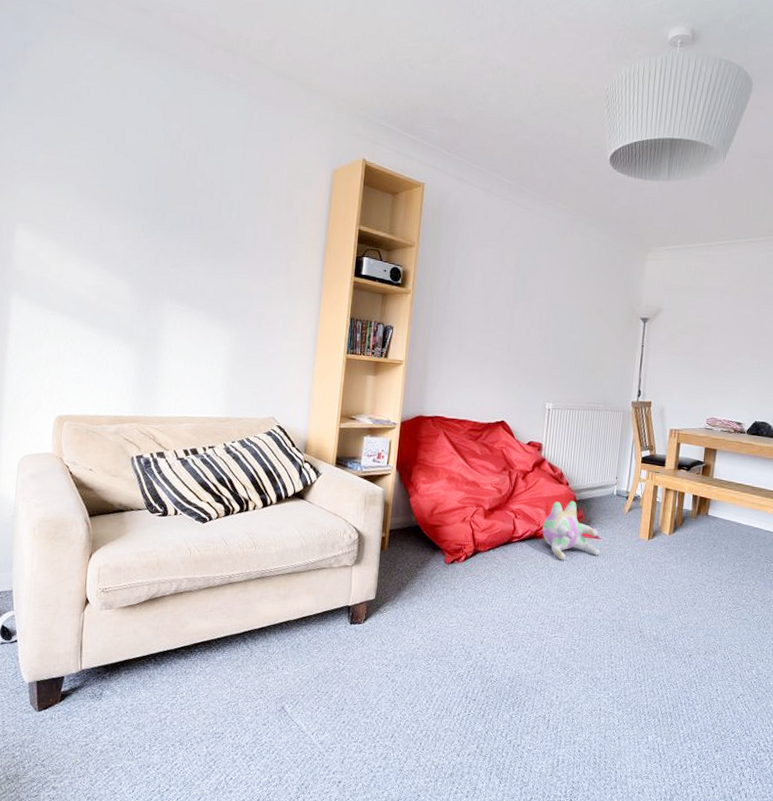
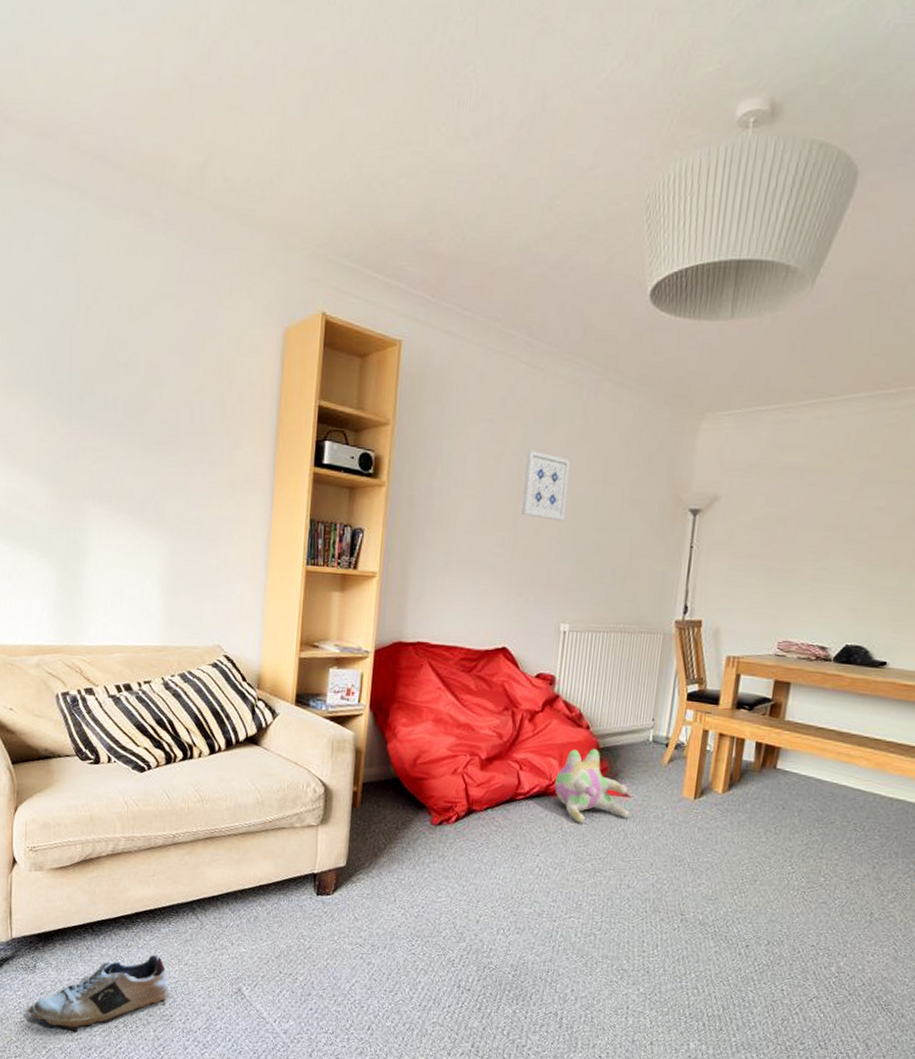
shoe: none [93,680,221,752] -> present [28,954,169,1033]
wall art: none [516,269,552,325] -> present [522,449,570,521]

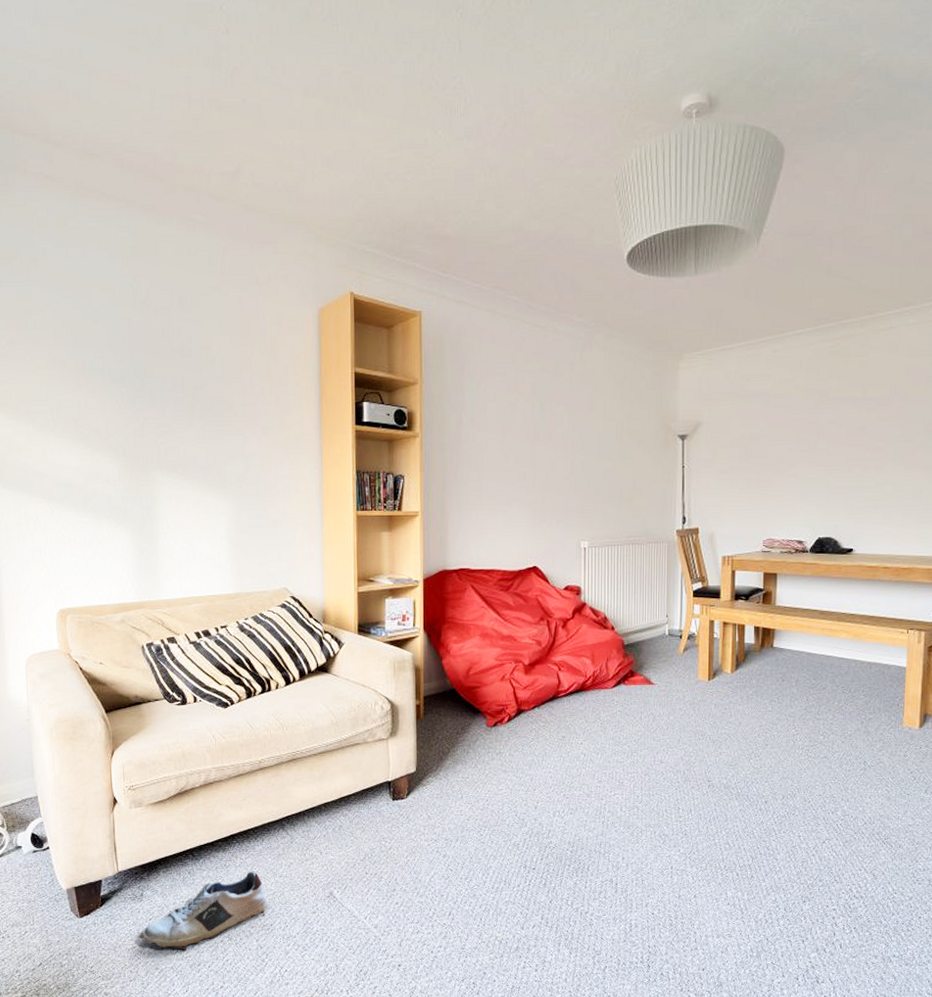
wall art: present [522,449,570,521] -> none [537,396,575,454]
plush toy: present [554,748,630,824] -> none [590,645,656,712]

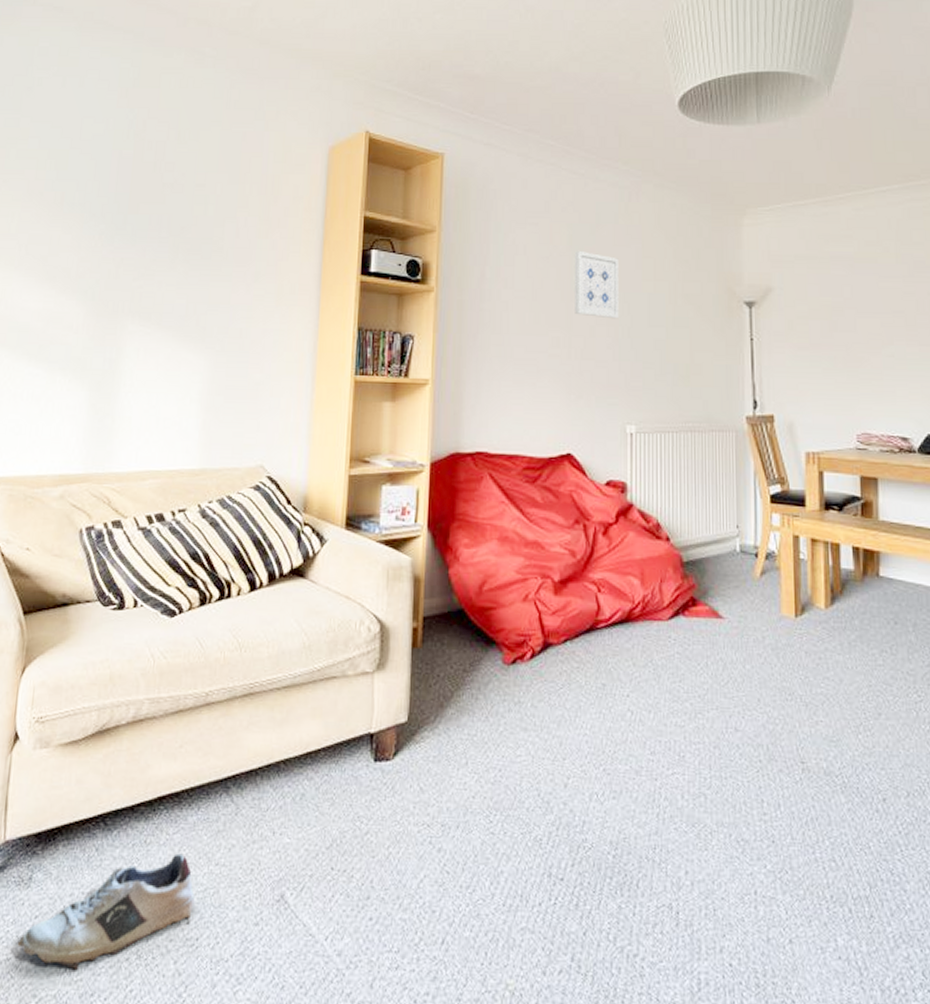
wall art: none [537,396,575,454] -> present [574,250,619,319]

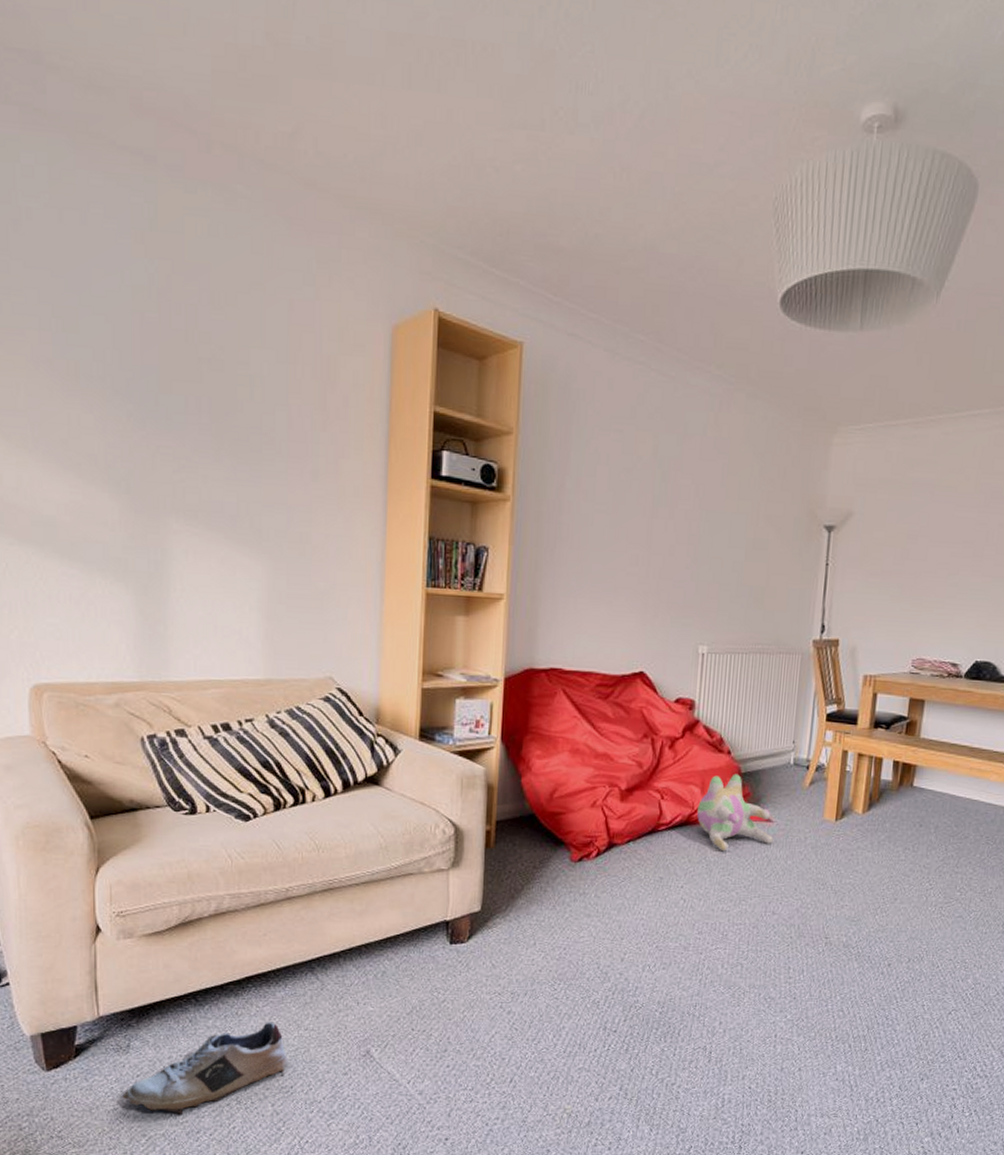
wall art: present [574,250,619,319] -> none [656,462,704,539]
plush toy: none [639,563,726,654] -> present [697,773,773,852]

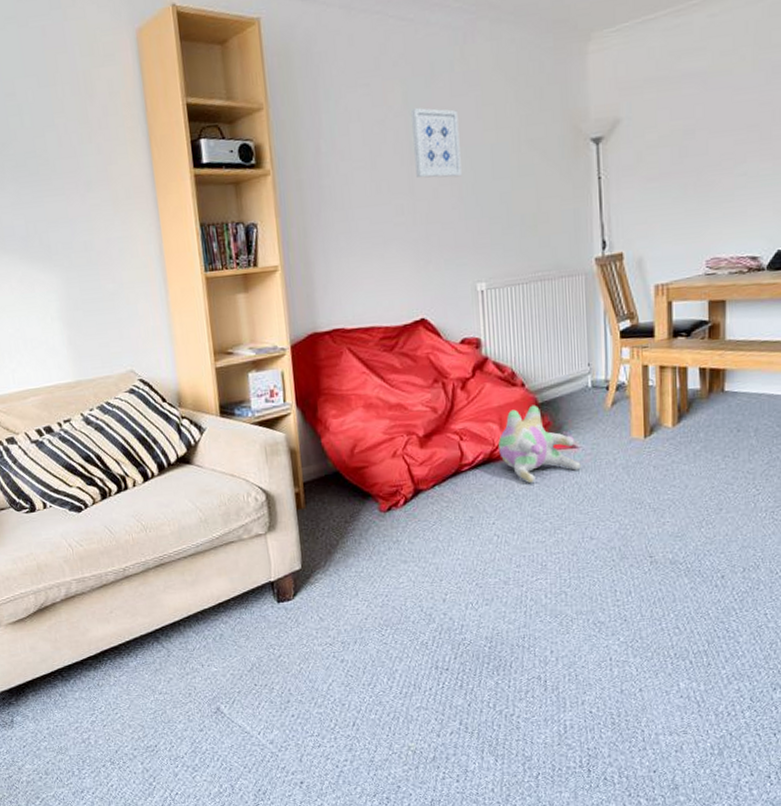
shoe: present [122,1022,287,1115] -> none [14,689,149,778]
wall art: none [656,462,704,539] -> present [410,107,462,178]

